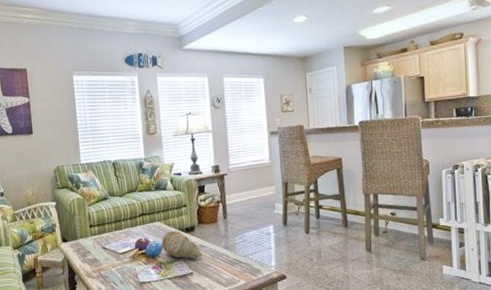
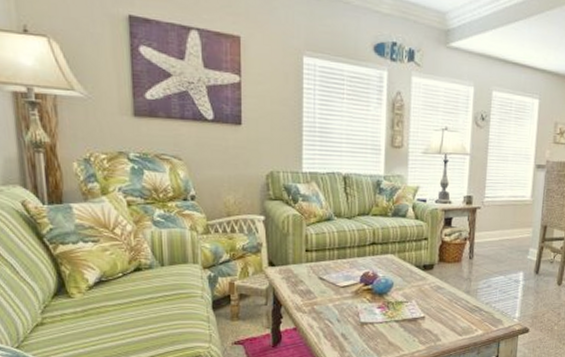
seashell: present [161,230,202,258] -> none [392,266,439,301]

